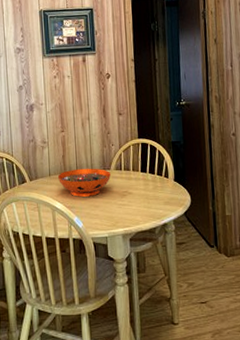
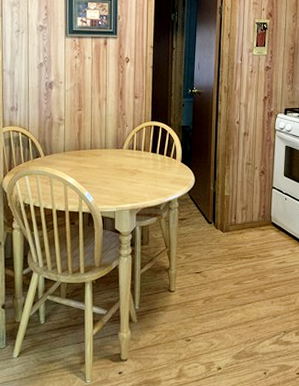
decorative bowl: present [58,168,111,197] -> none [72,146,124,173]

